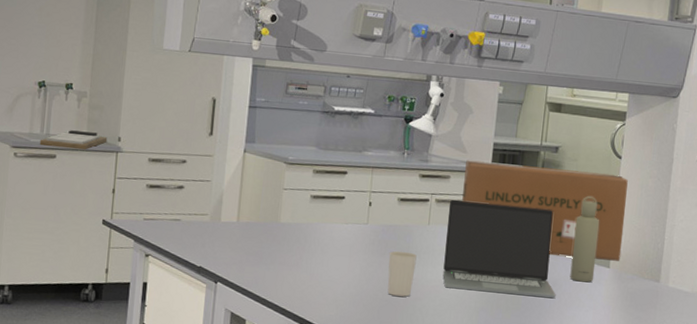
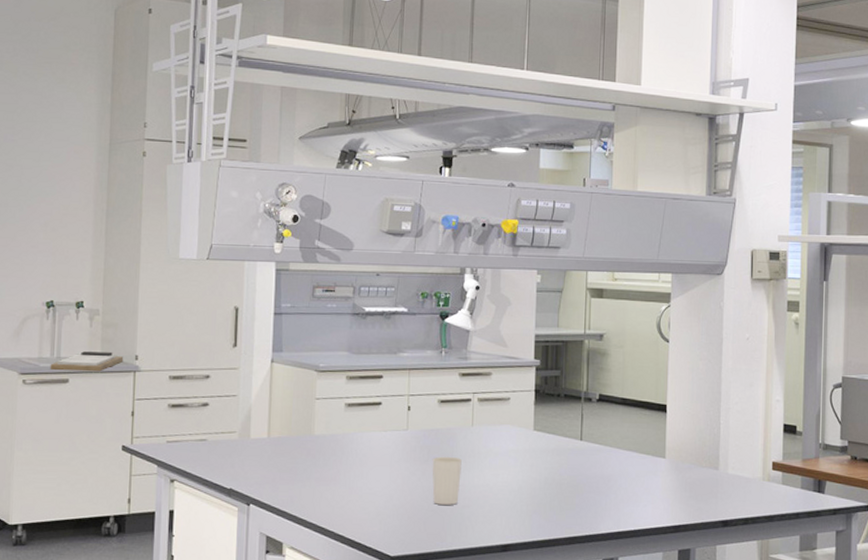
laptop: present [443,199,556,299] -> none [491,397,612,496]
box: present [462,160,628,261] -> none [506,354,678,451]
bottle: present [570,196,600,283] -> none [624,384,652,476]

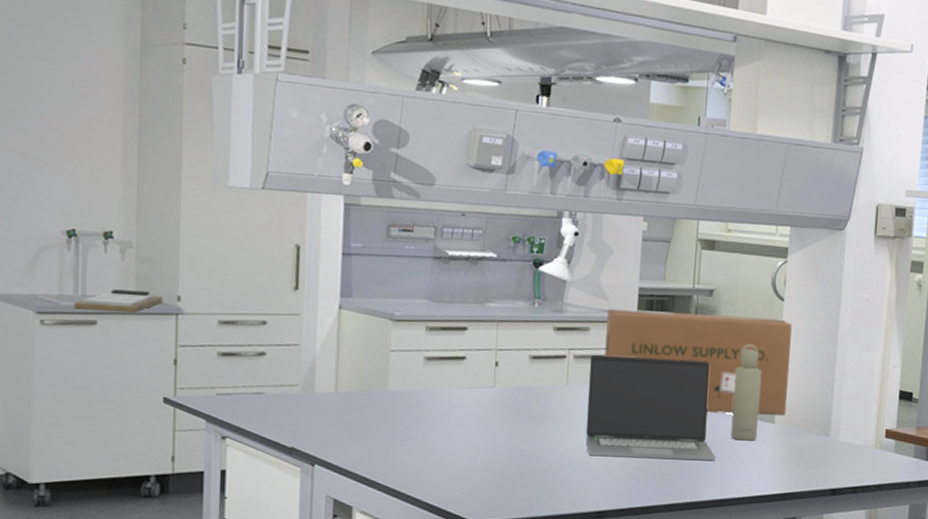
cup: present [432,456,462,506] -> none [521,416,554,470]
laptop: none [491,397,612,496] -> present [586,354,716,461]
box: none [506,354,678,451] -> present [605,308,792,416]
bottle: none [624,384,652,476] -> present [730,345,763,441]

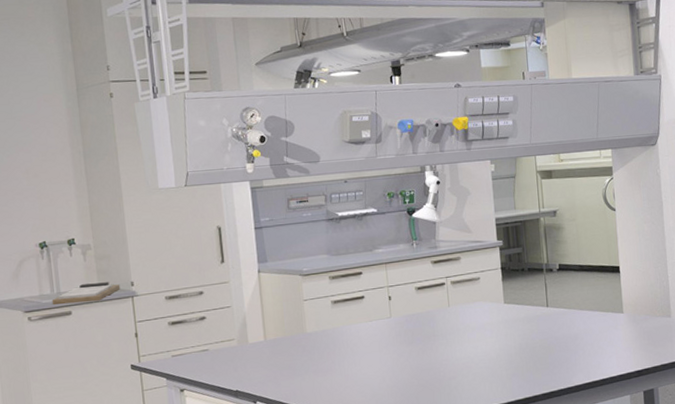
laptop: present [586,354,716,461] -> none [464,269,580,363]
box: present [605,308,792,416] -> none [473,226,632,312]
bottle: present [730,345,763,441] -> none [584,251,611,332]

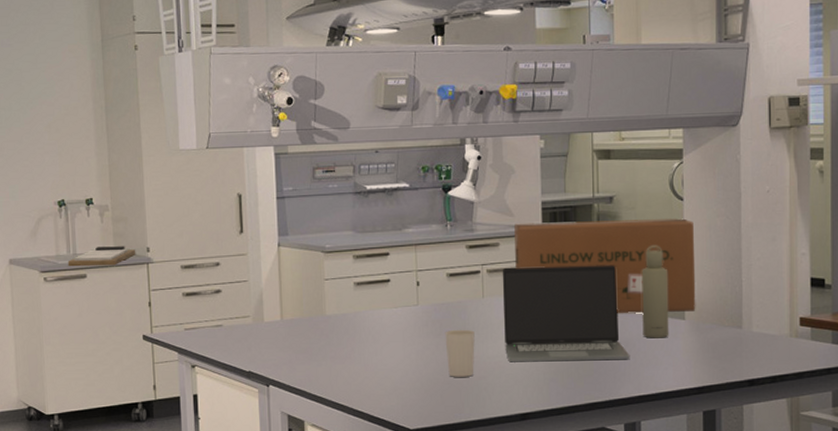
cup: none [416,336,445,380] -> present [445,329,475,378]
laptop: none [464,269,580,363] -> present [502,264,630,362]
box: none [473,226,632,312] -> present [514,218,696,313]
bottle: none [584,251,611,332] -> present [641,246,669,339]

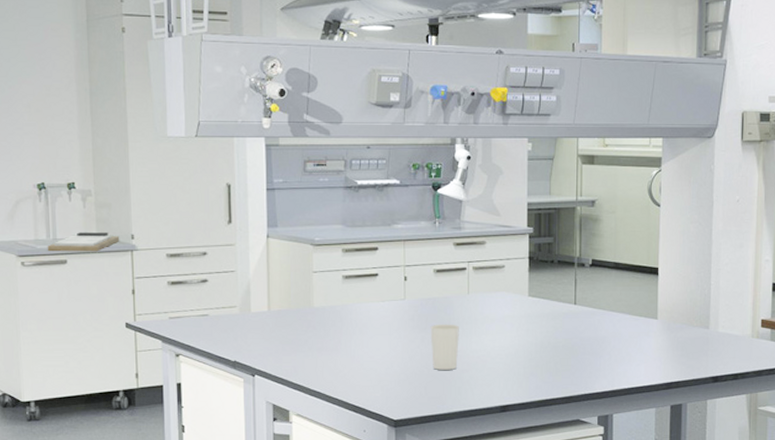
laptop: present [502,264,630,362] -> none [487,265,606,357]
box: present [514,218,696,313] -> none [500,223,669,312]
bottle: present [641,246,669,339] -> none [618,249,644,336]

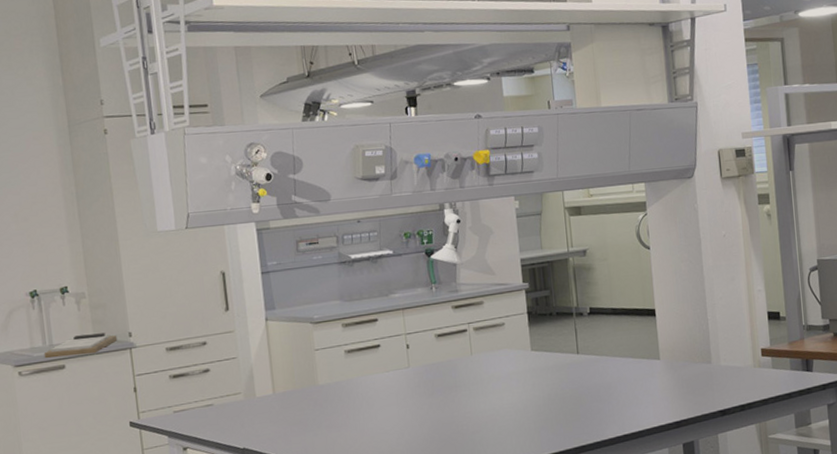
cup: present [430,324,459,371] -> none [437,387,468,435]

